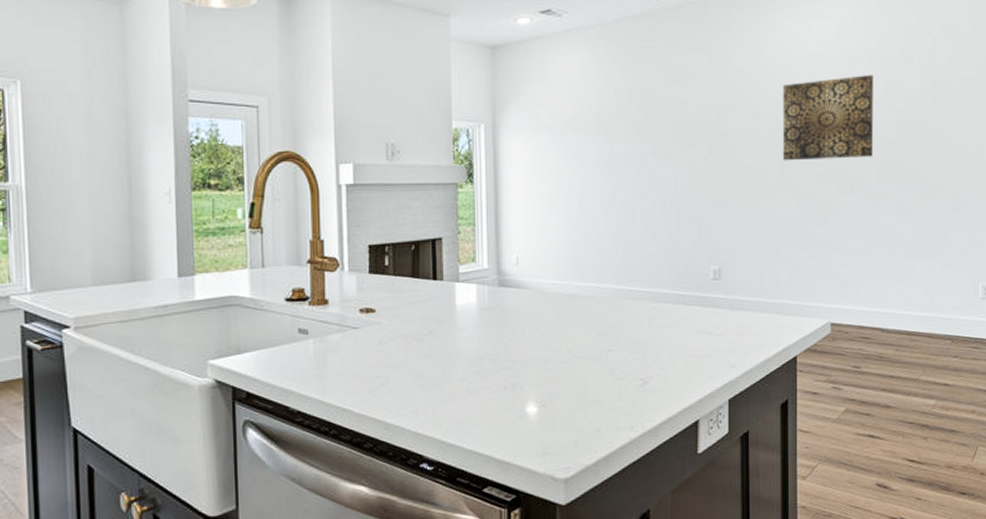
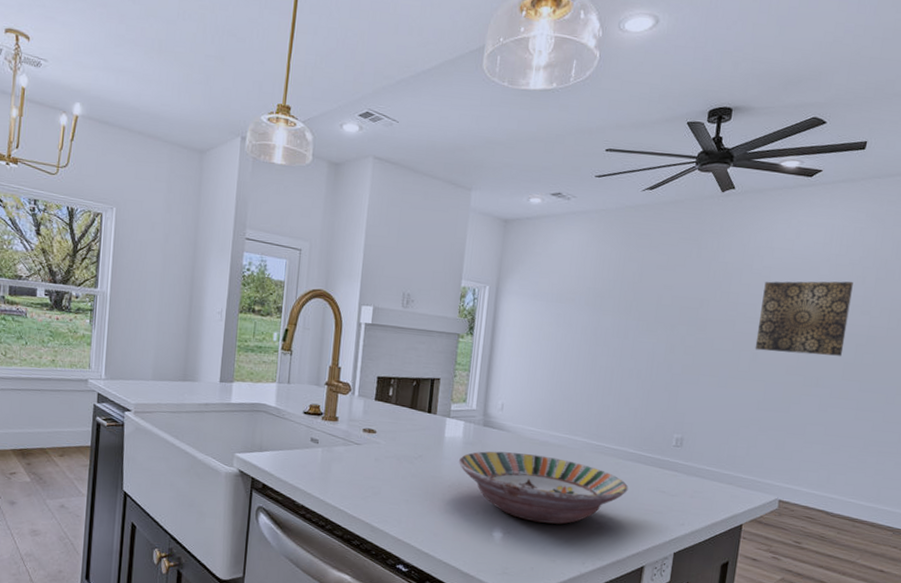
serving bowl: none [475,311,669,389] -> present [458,451,628,524]

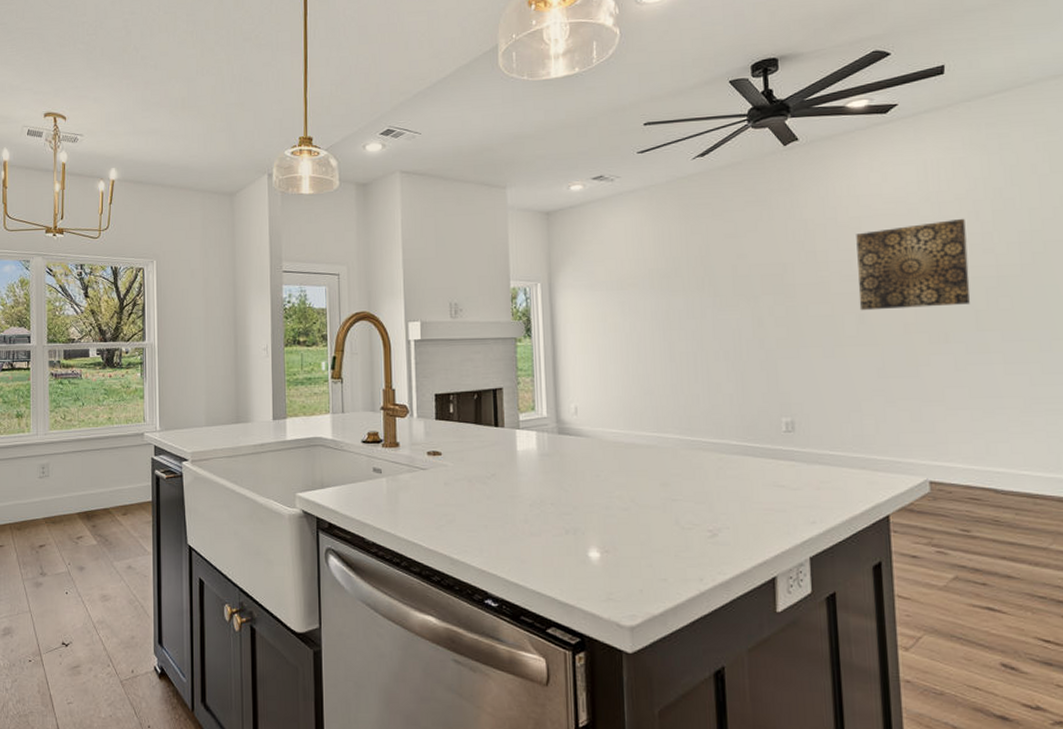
serving bowl: present [458,451,628,524] -> none [536,459,739,536]

